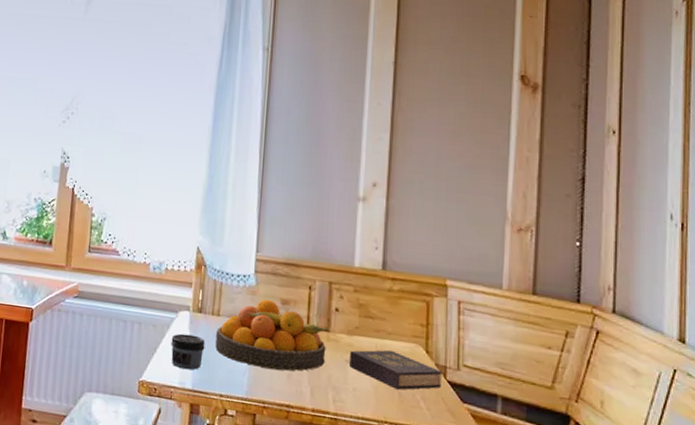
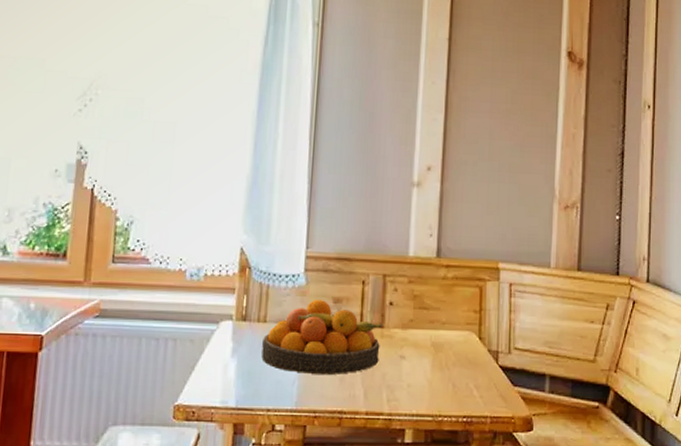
jar: present [171,333,205,370] -> none [211,346,250,386]
hardback book: present [350,350,441,390] -> none [404,340,494,381]

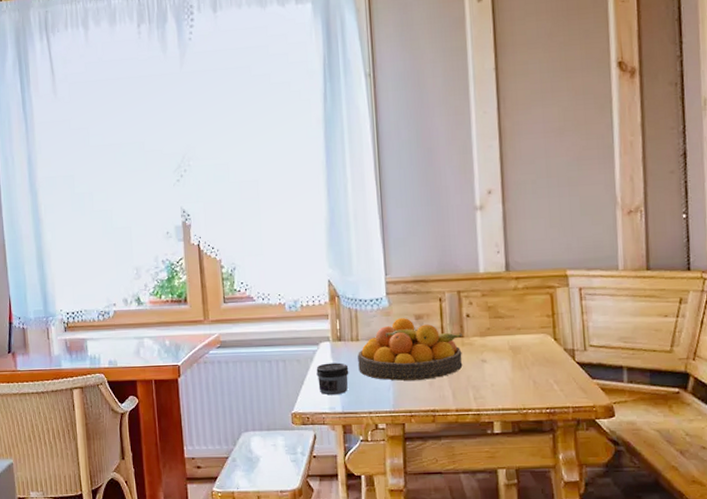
jar: none [211,346,250,386] -> present [316,362,349,395]

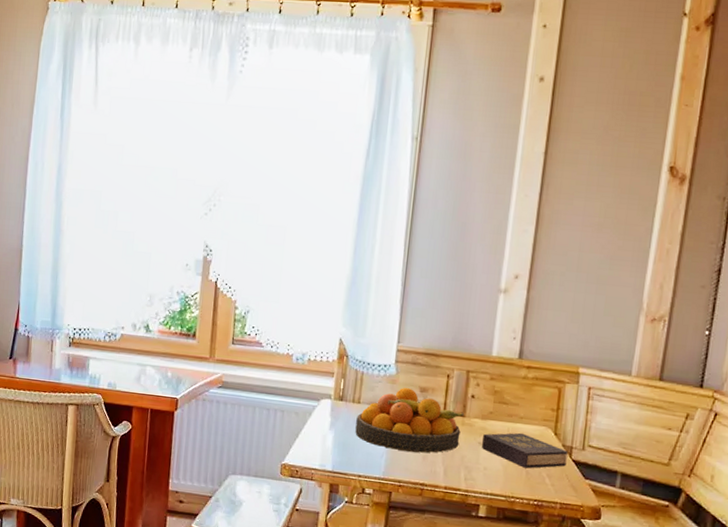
jar: present [316,362,349,395] -> none [312,420,346,454]
hardback book: none [485,343,571,378] -> present [482,432,568,469]

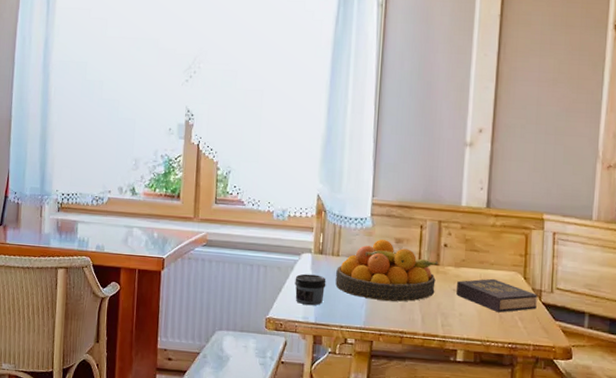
jar: none [312,420,346,454] -> present [295,273,326,306]

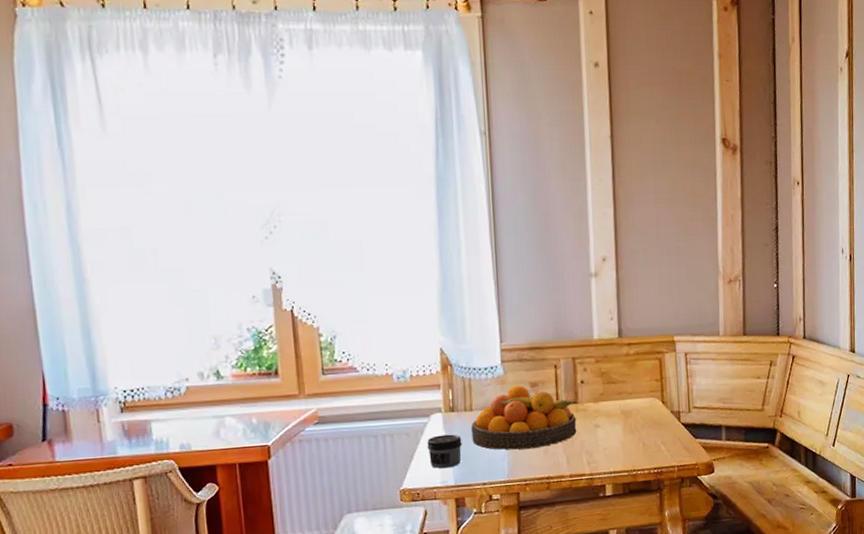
hardback book: present [456,278,537,313] -> none [598,407,677,441]

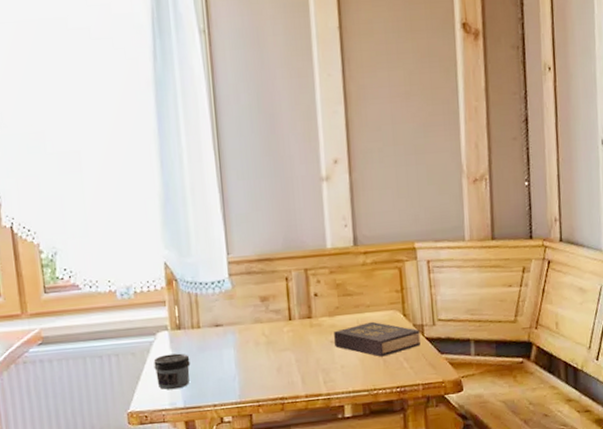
fruit bowl: present [471,385,578,450] -> none [199,299,312,369]
hardback book: none [598,407,677,441] -> present [334,321,421,357]

